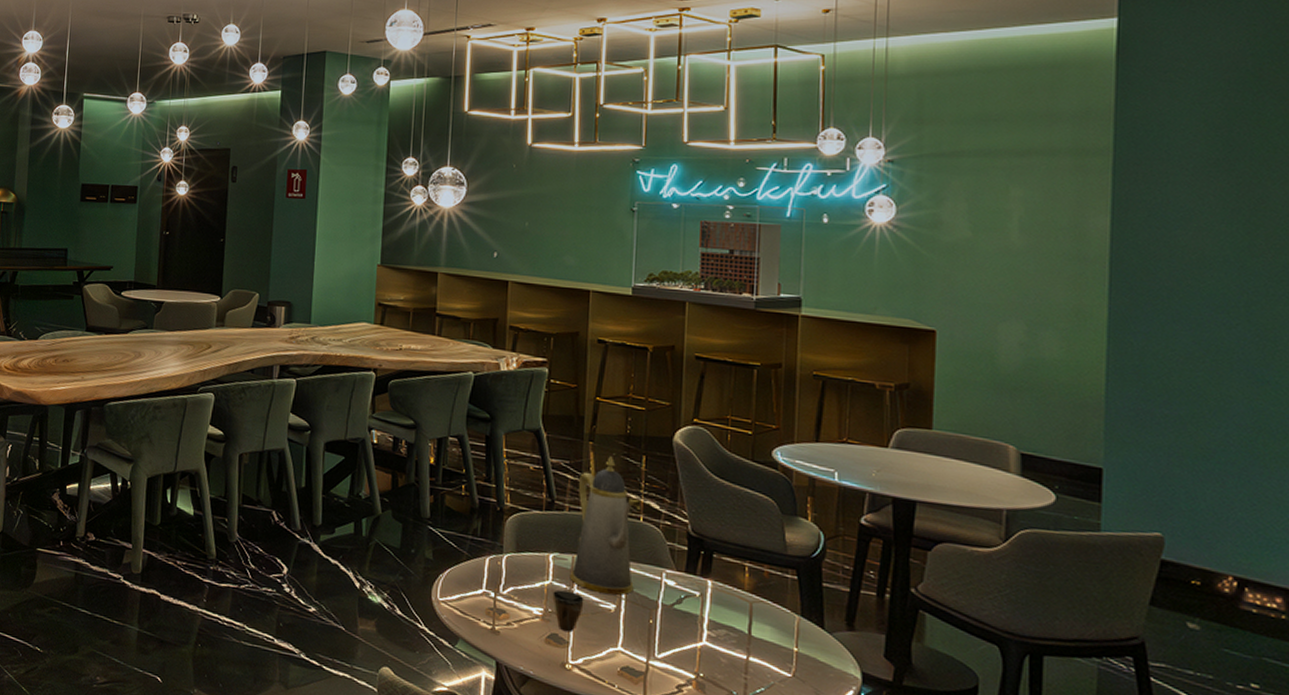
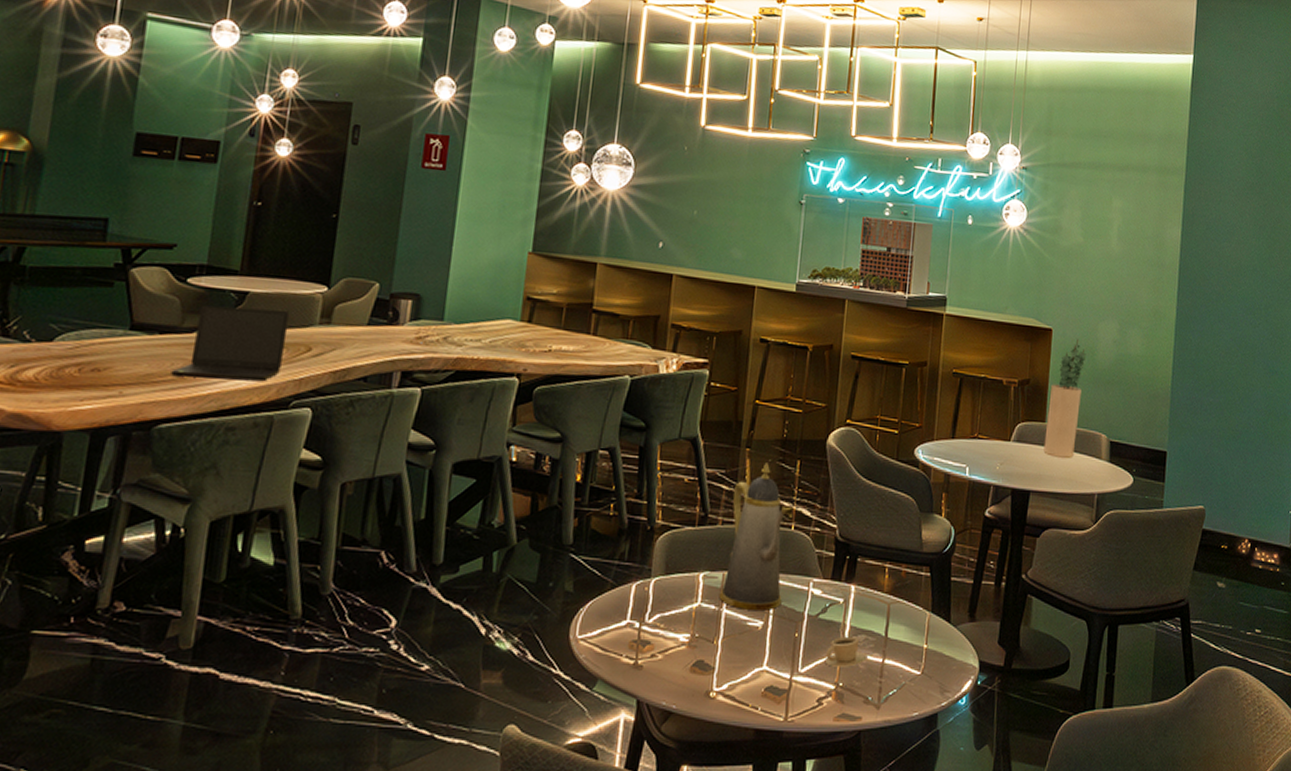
laptop: none [114,312,194,371] -> present [171,304,290,381]
cup: present [552,589,584,631] -> none [699,611,733,655]
cup: none [682,628,730,659] -> present [824,636,868,667]
vase: none [931,341,983,469] -> present [1043,339,1087,458]

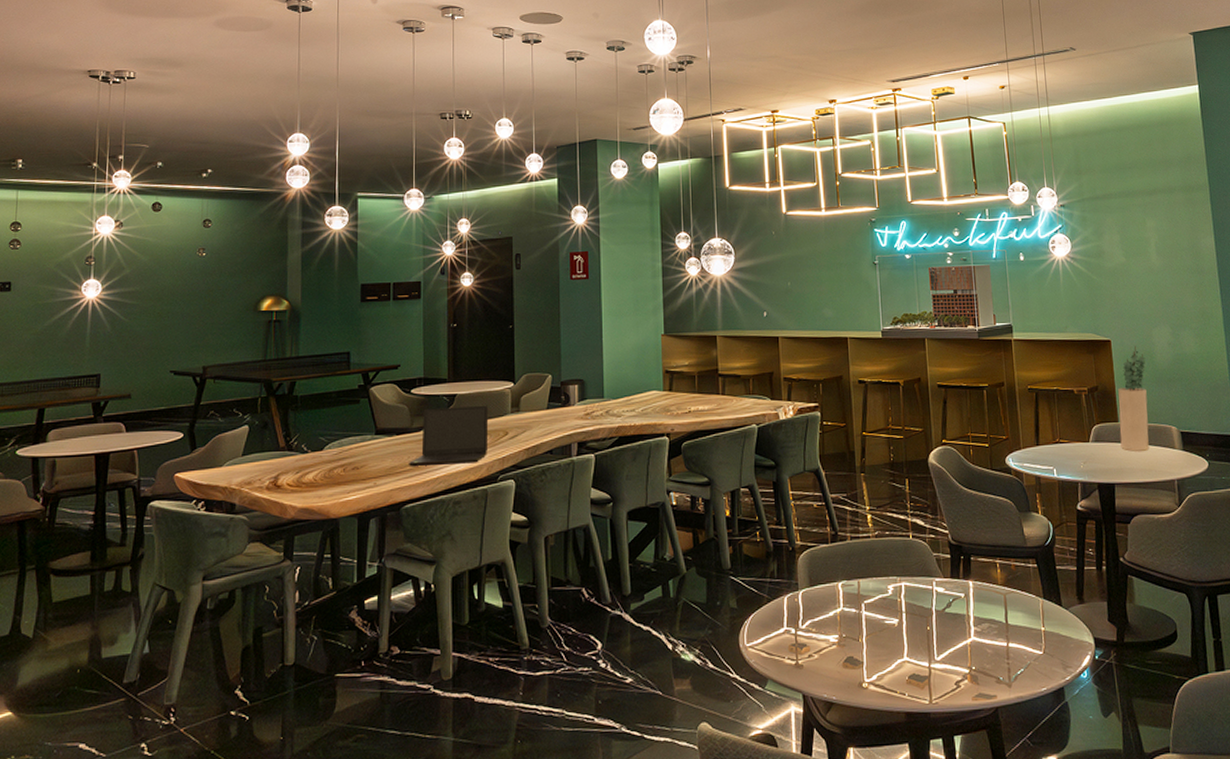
coffee pot: present [719,463,794,610] -> none [855,484,911,610]
cup: present [824,636,868,667] -> none [956,625,993,653]

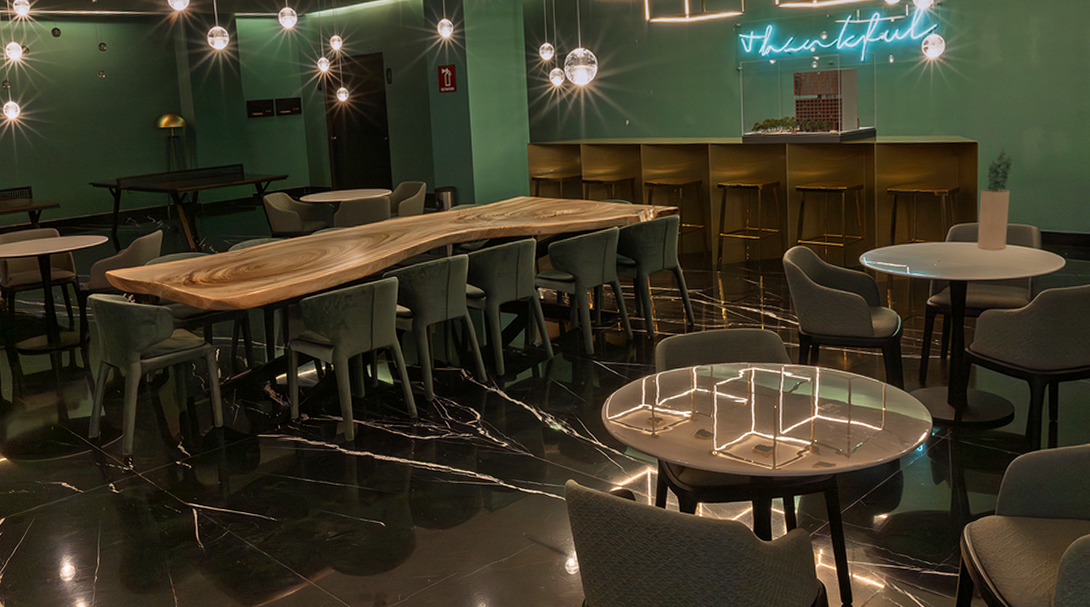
laptop: present [409,406,489,466] -> none [303,212,372,265]

